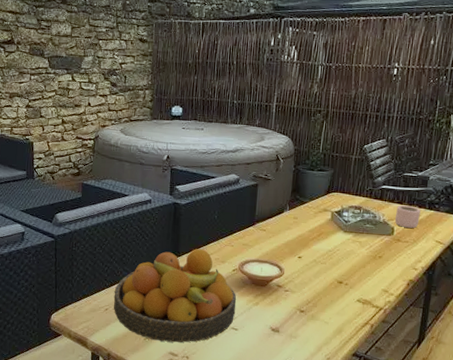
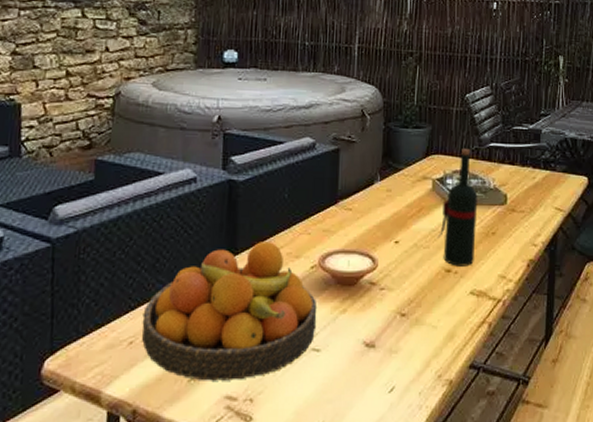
wine bottle: none [332,188,369,281] -> present [437,147,478,266]
mug: present [394,205,421,228] -> none [507,166,535,194]

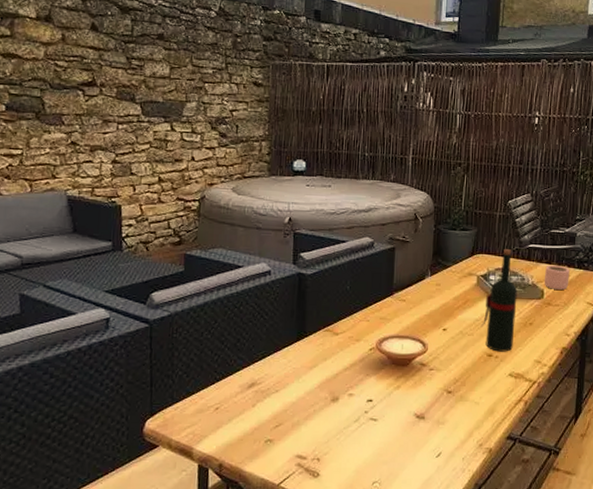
fruit bowl: present [142,242,317,381] -> none [226,327,375,443]
mug: none [507,166,535,194] -> present [544,265,570,290]

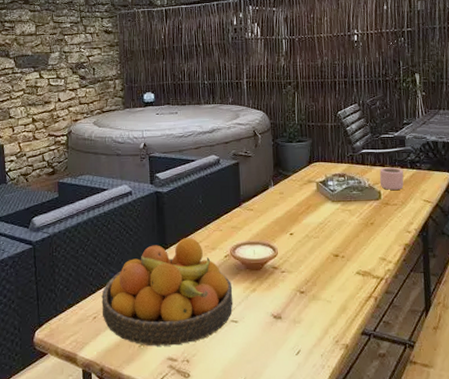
fruit bowl: none [226,327,375,443] -> present [101,238,233,346]
wine bottle: present [480,248,517,352] -> none [324,155,357,252]

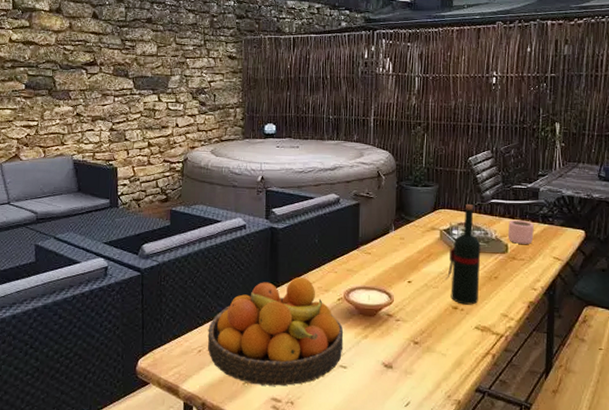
wine bottle: none [324,155,357,252] -> present [445,203,481,305]

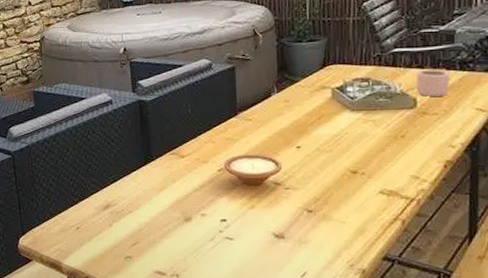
fruit bowl: present [207,277,344,386] -> none [84,150,228,260]
wine bottle: present [445,203,481,305] -> none [340,55,383,168]

